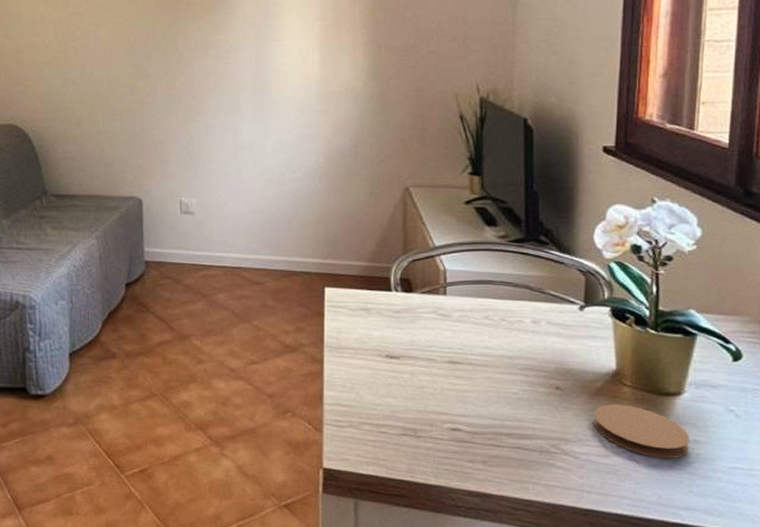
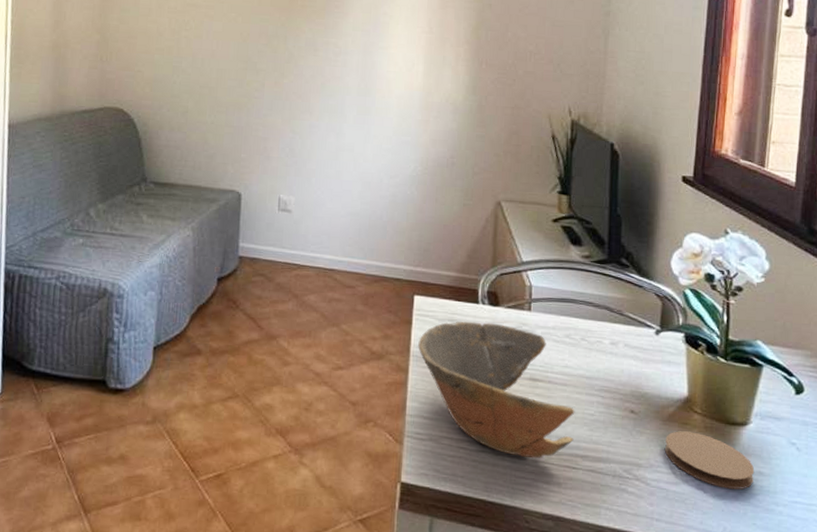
bowl: none [332,309,498,439] -> present [418,321,575,459]

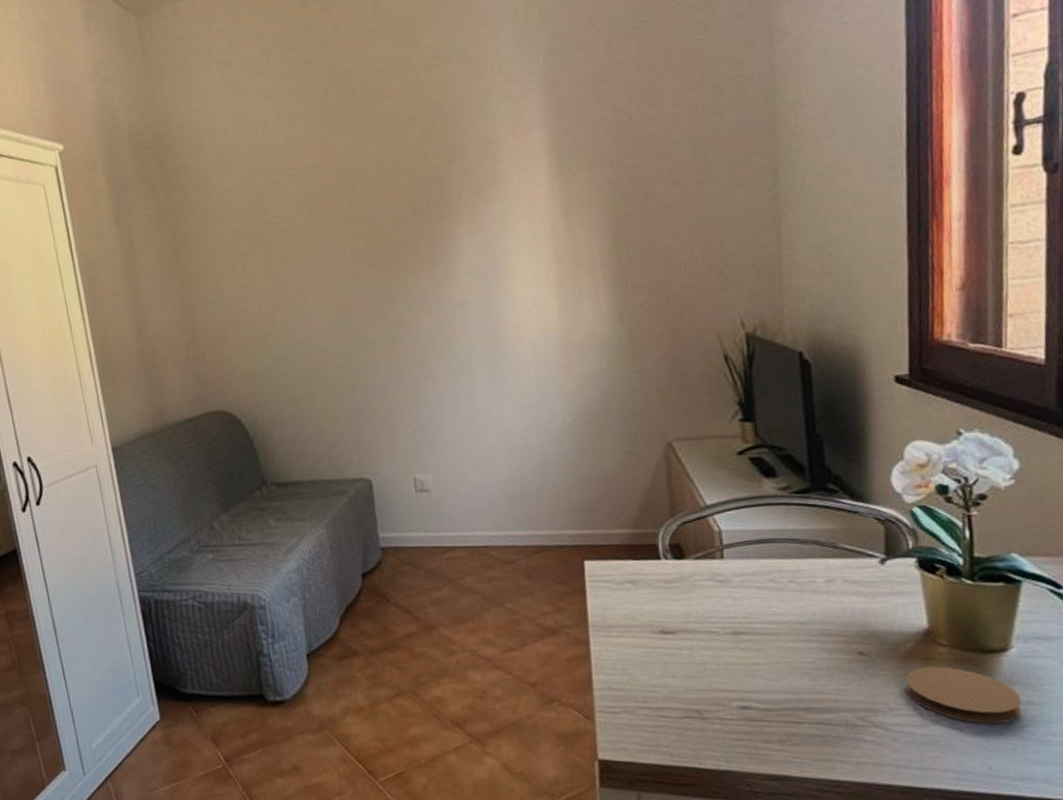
bowl: present [418,321,575,459] -> none [596,578,794,718]

